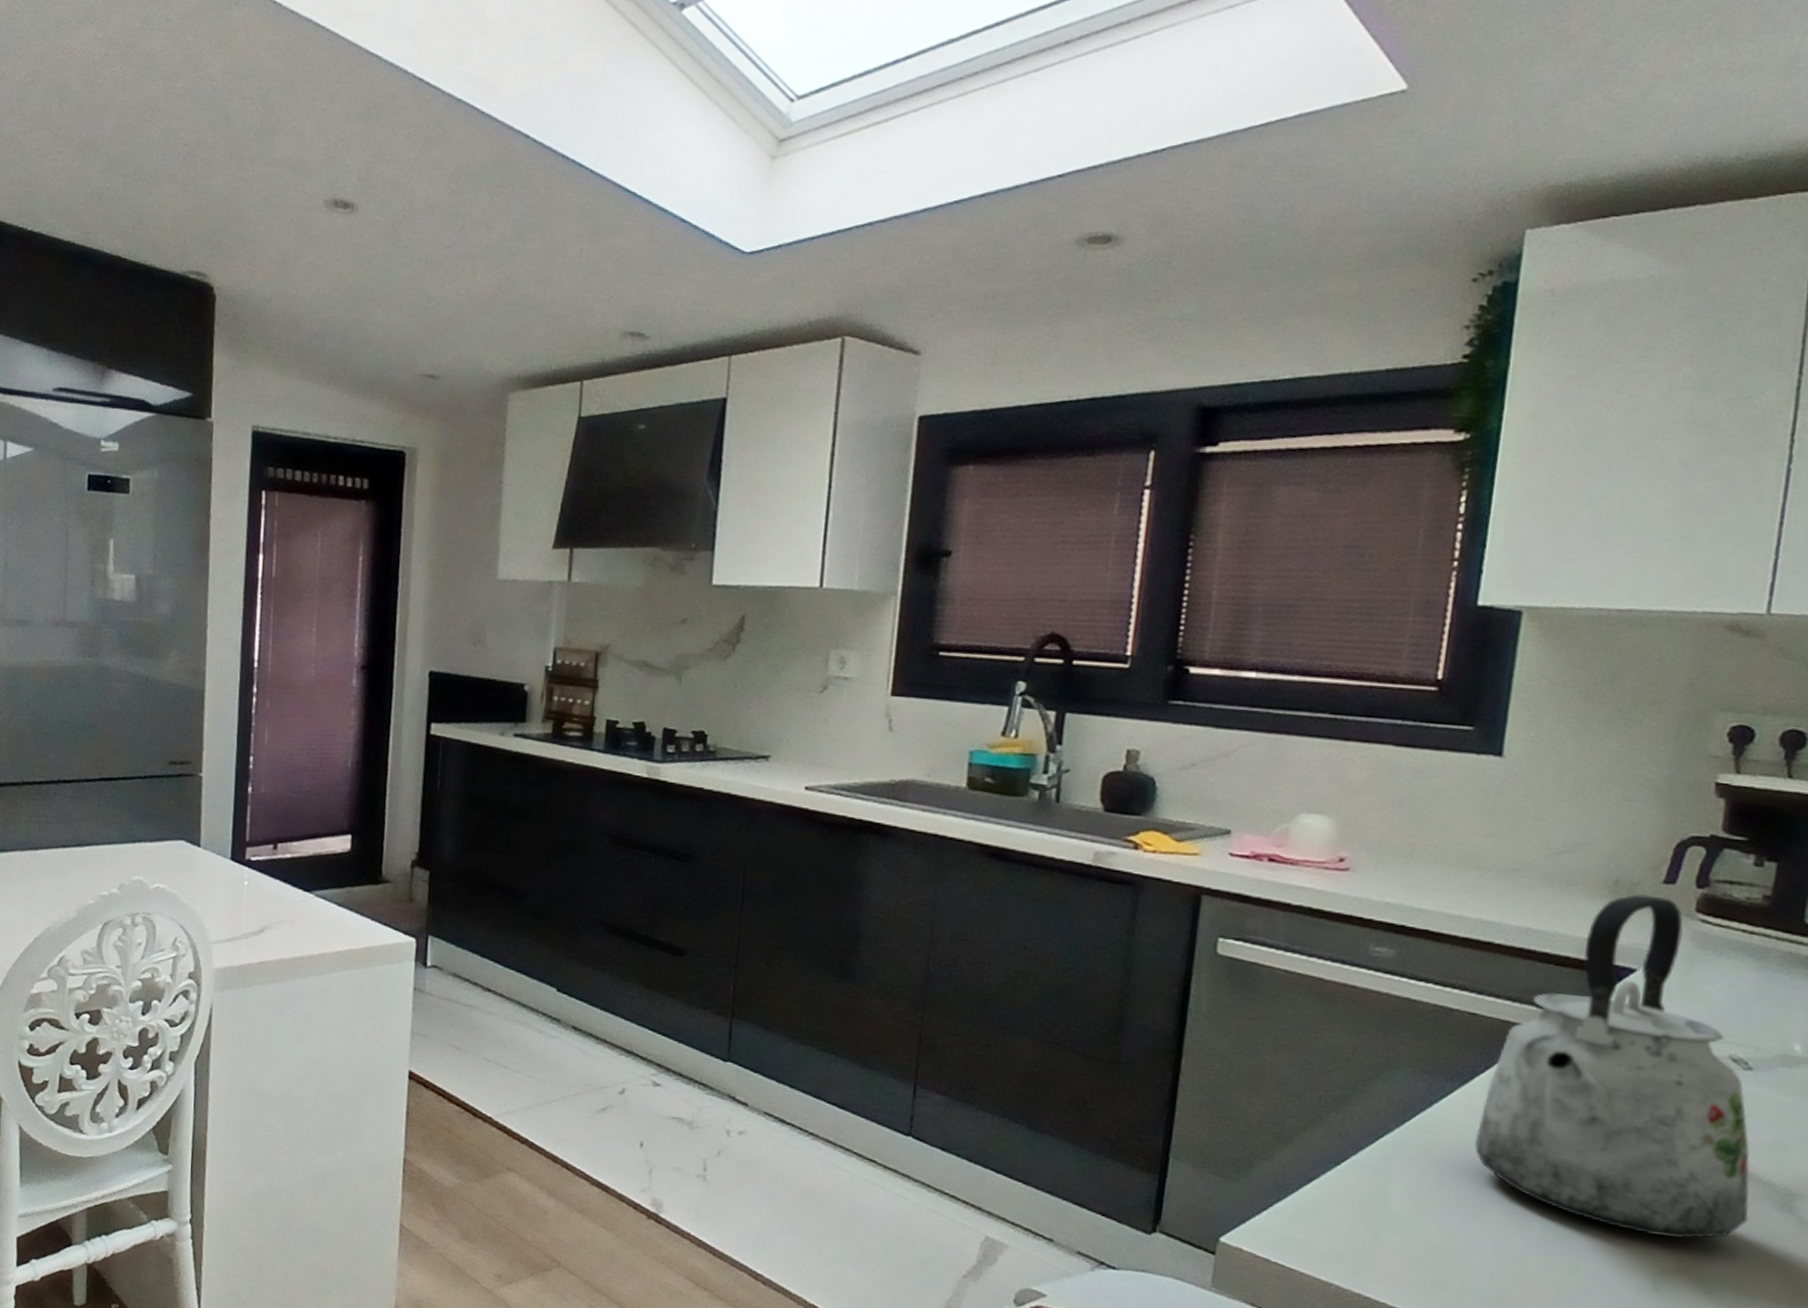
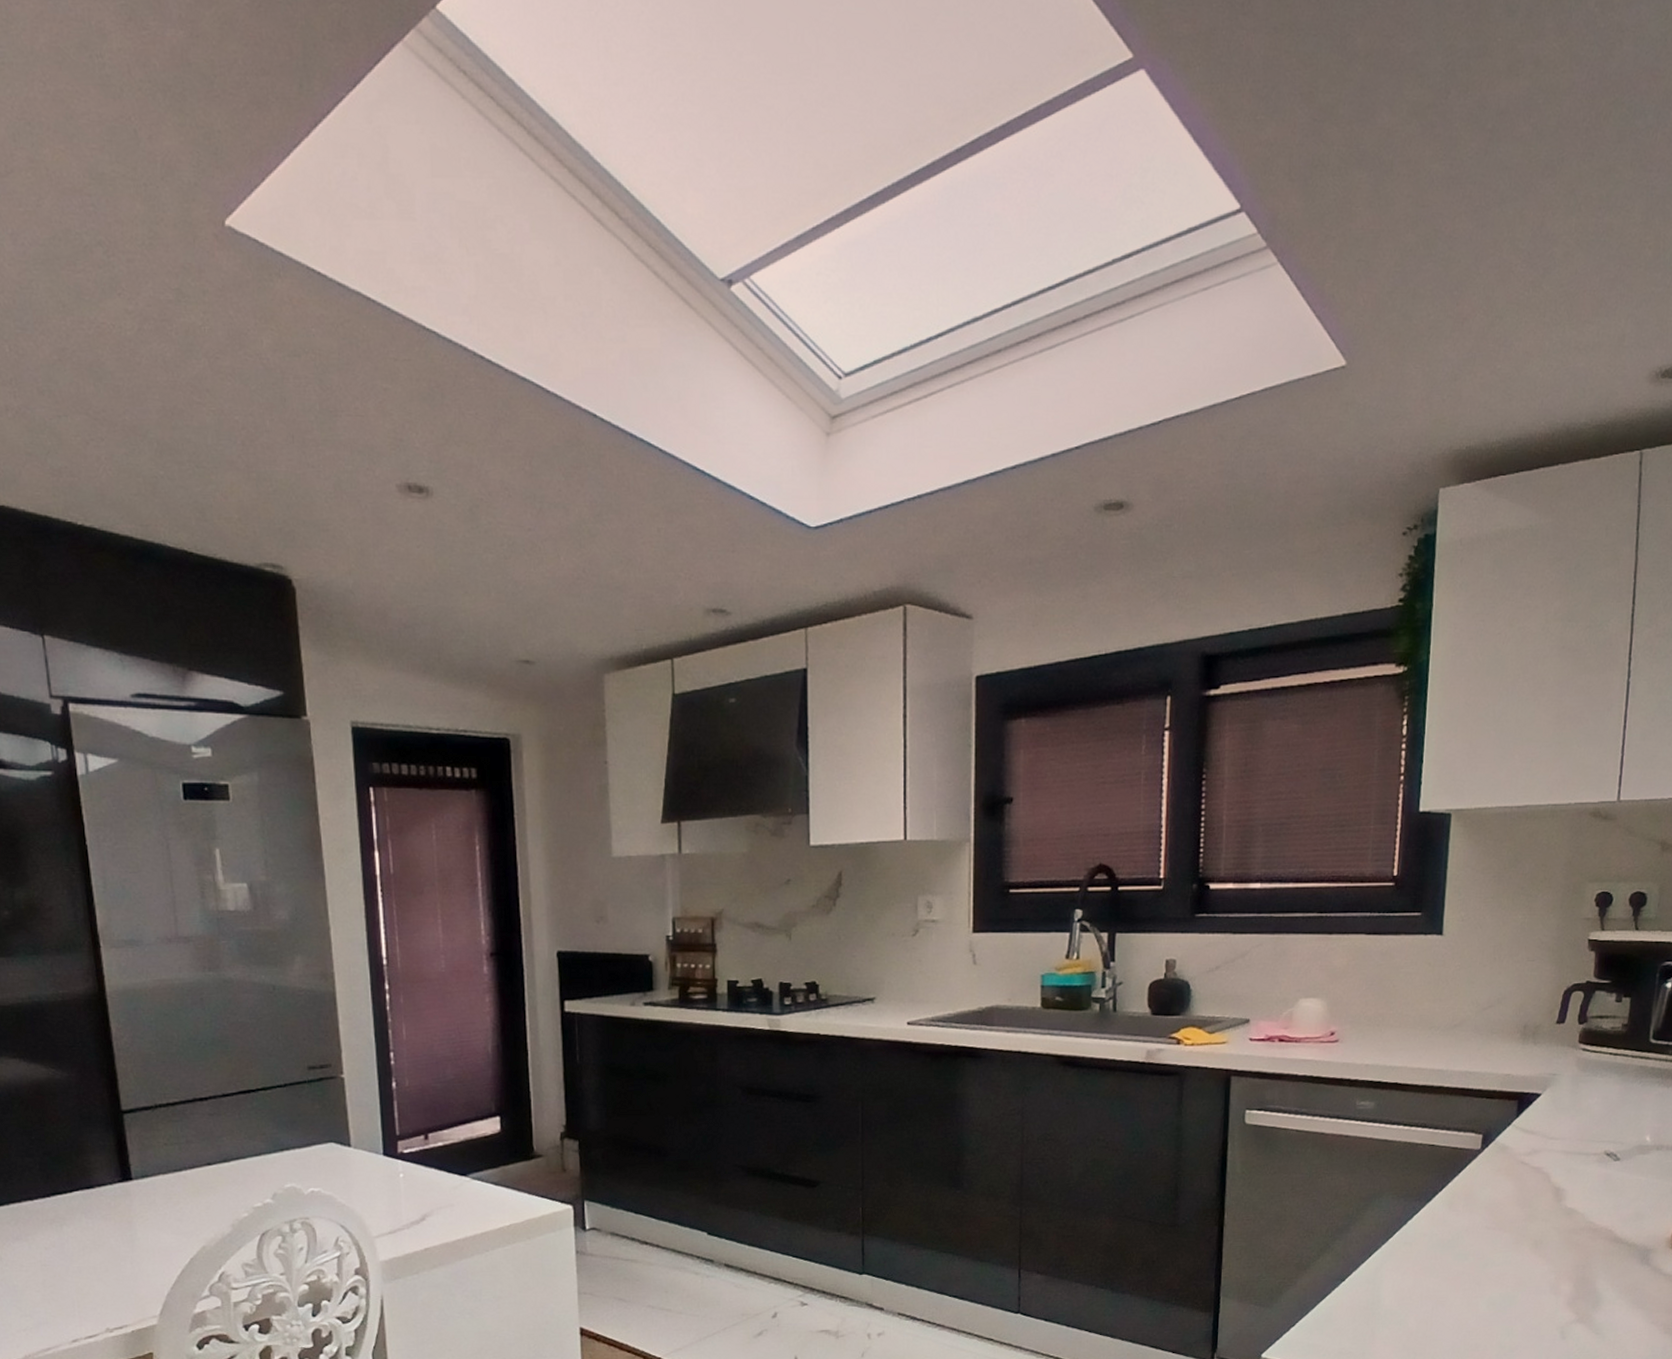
kettle: present [1474,894,1751,1239] -> none [1437,1034,1621,1298]

